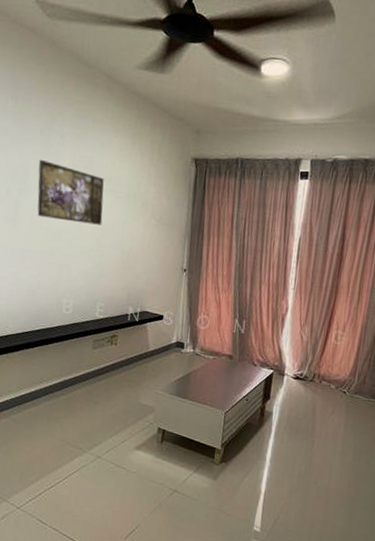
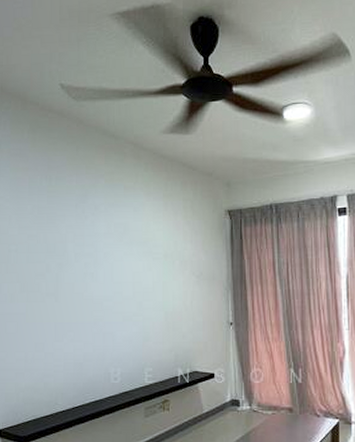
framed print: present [37,159,104,225] -> none [76,232,143,289]

